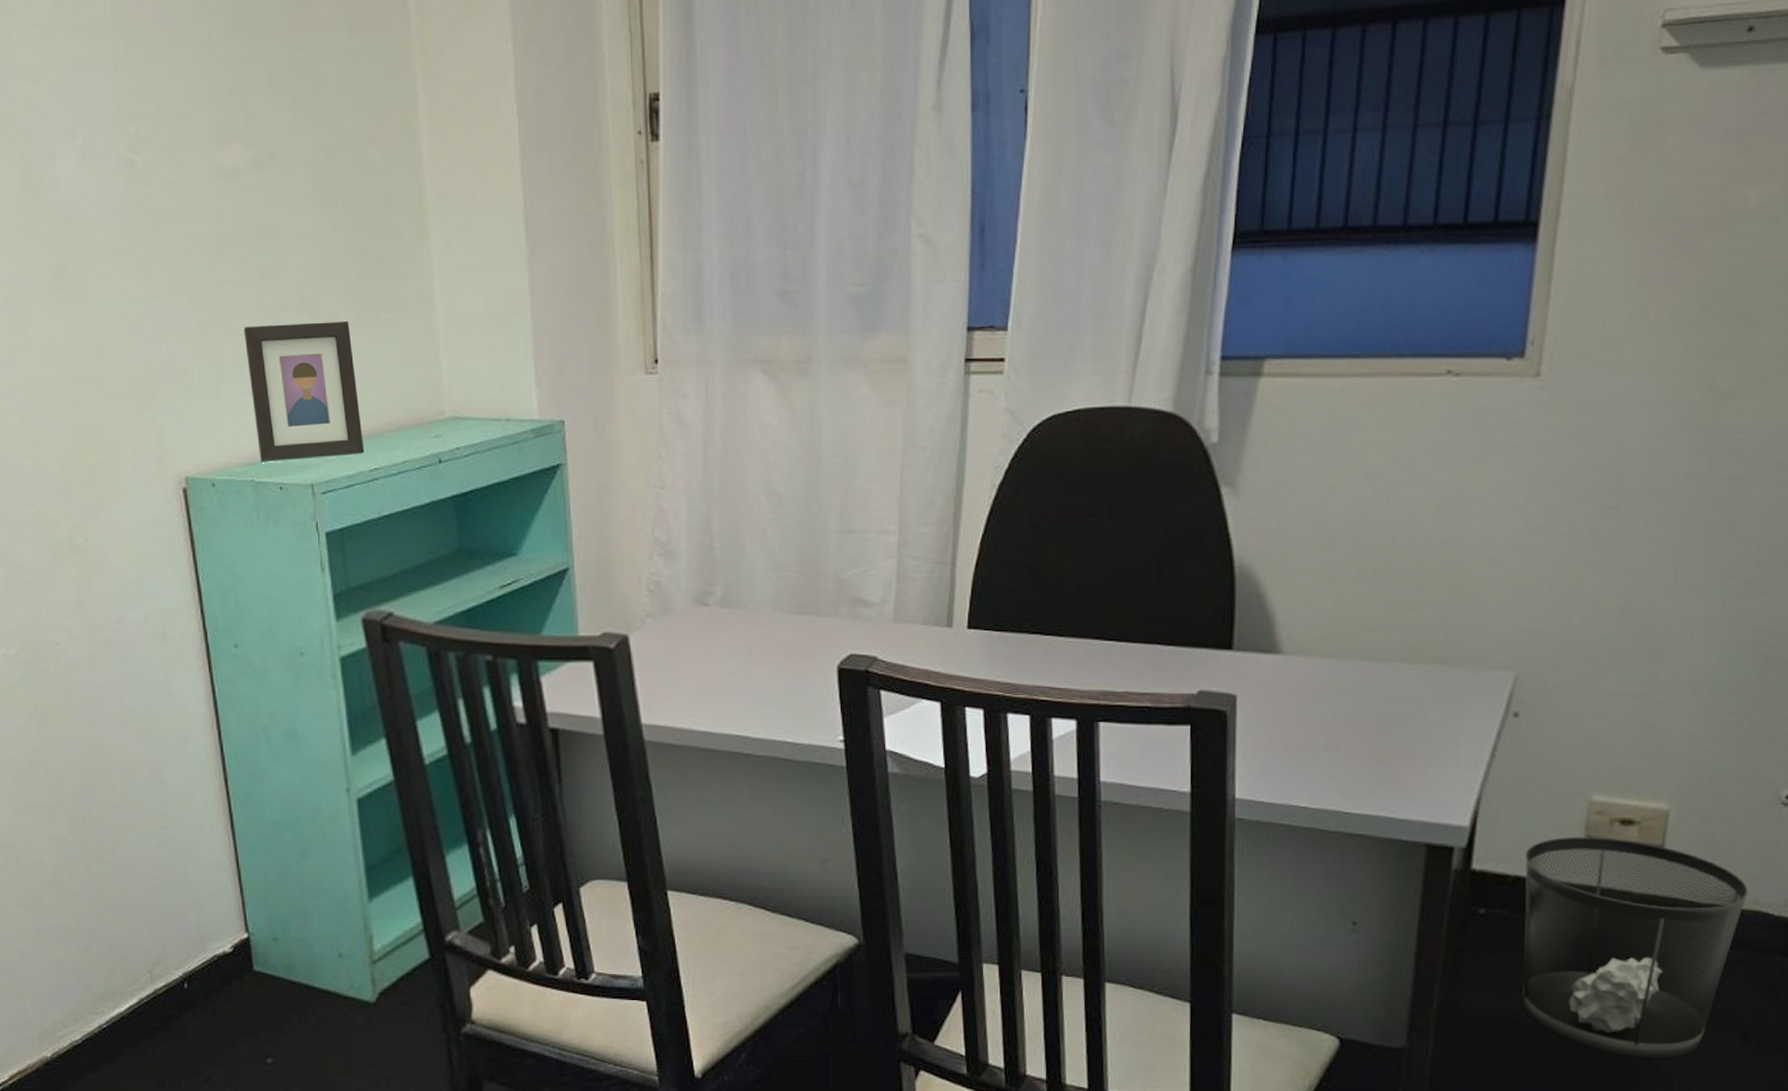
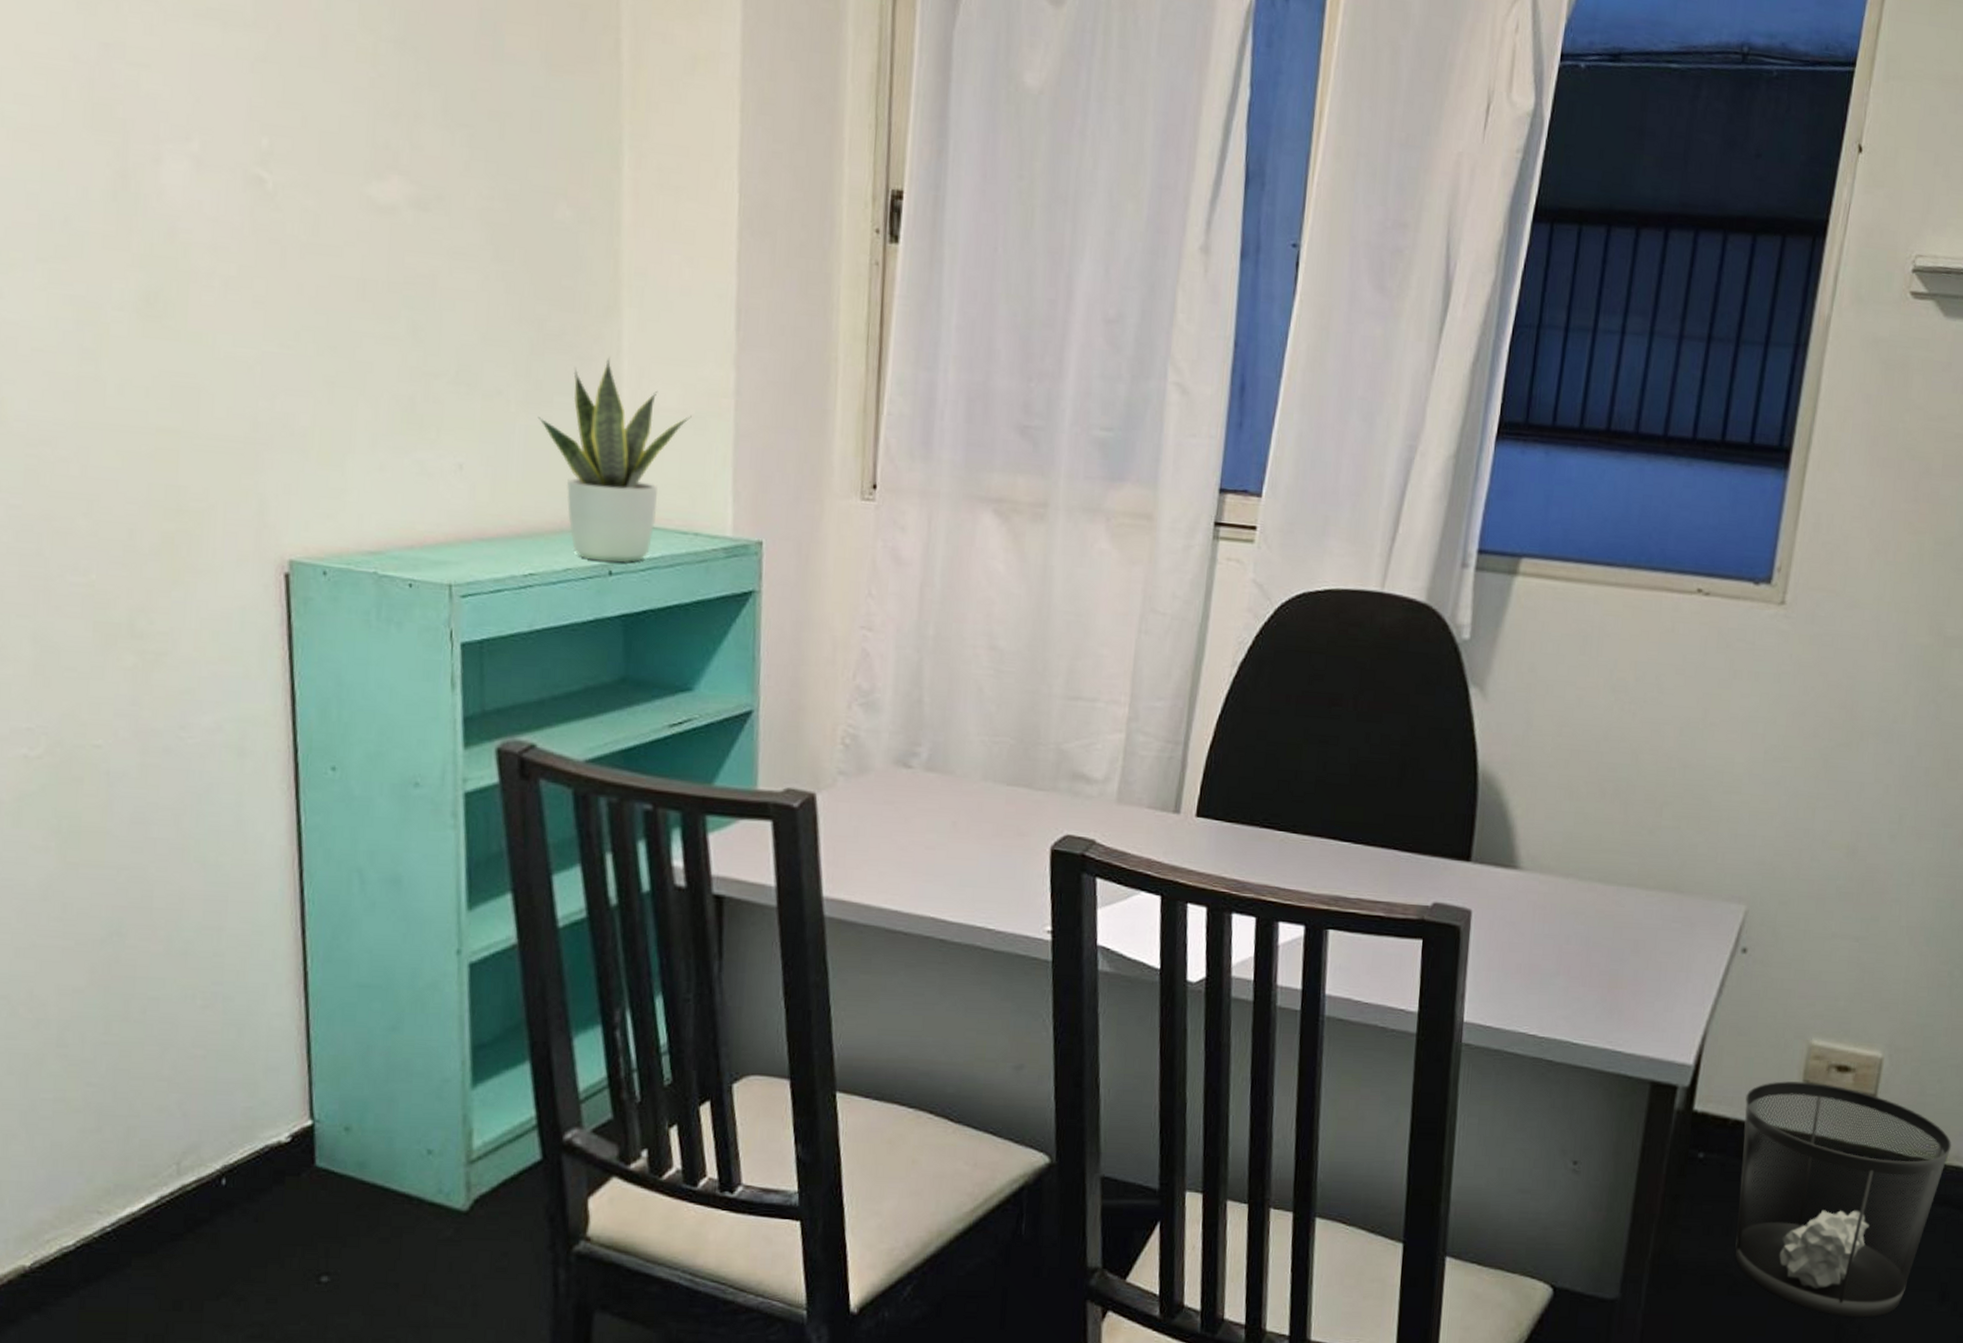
picture frame: present [243,321,365,463] -> none [382,390,520,556]
potted plant: none [369,274,495,452] -> present [537,356,692,563]

